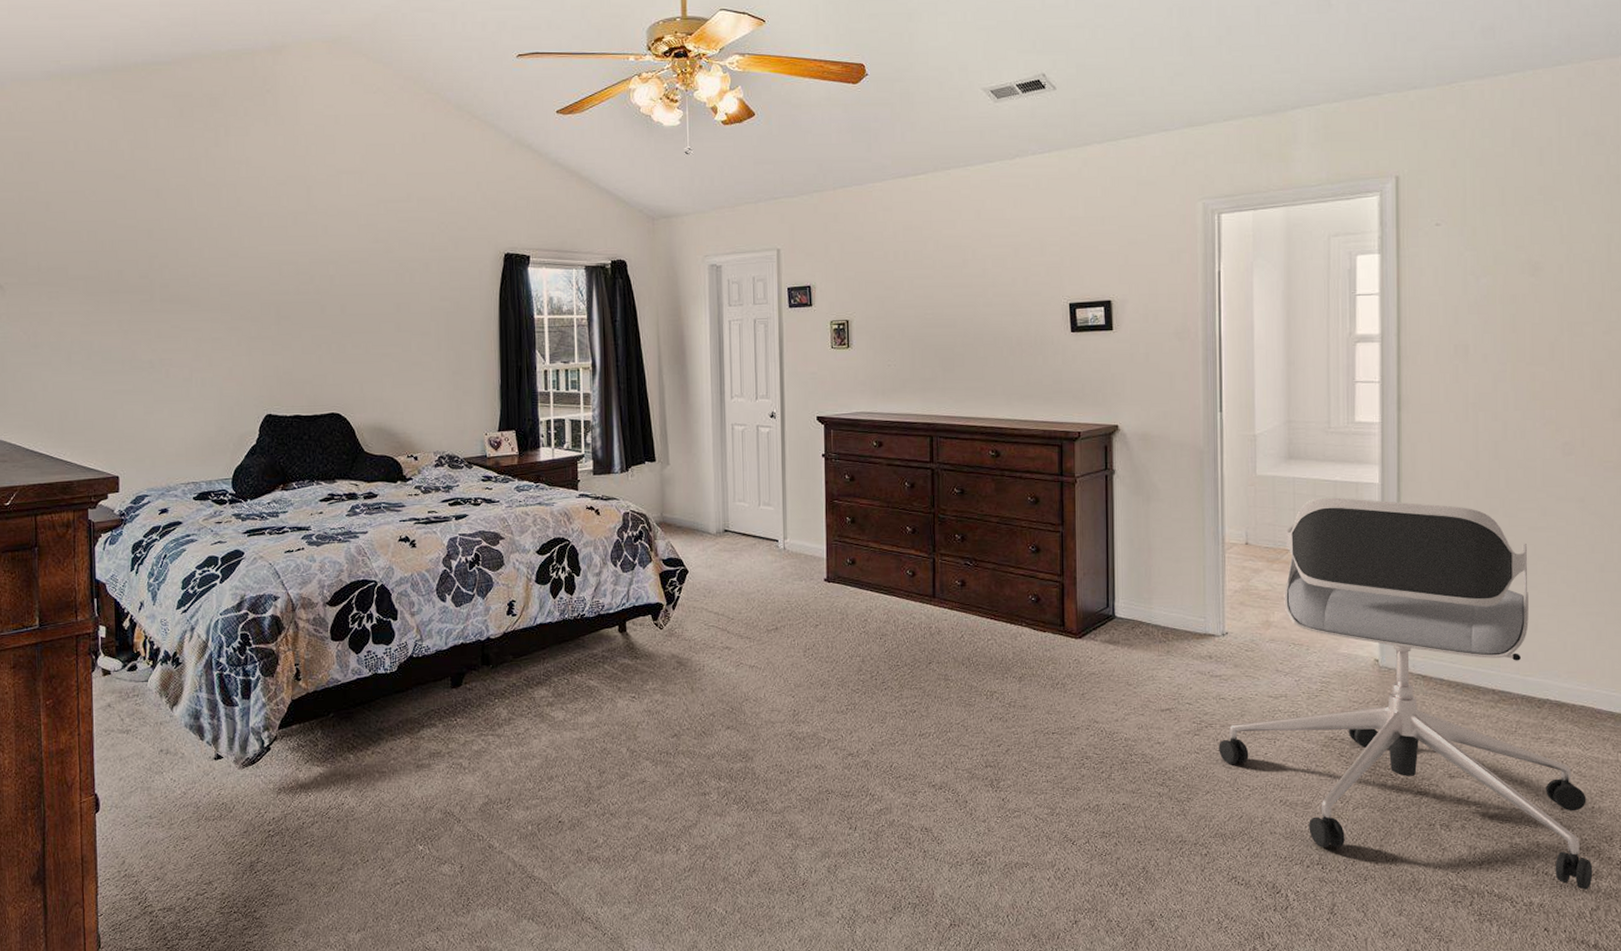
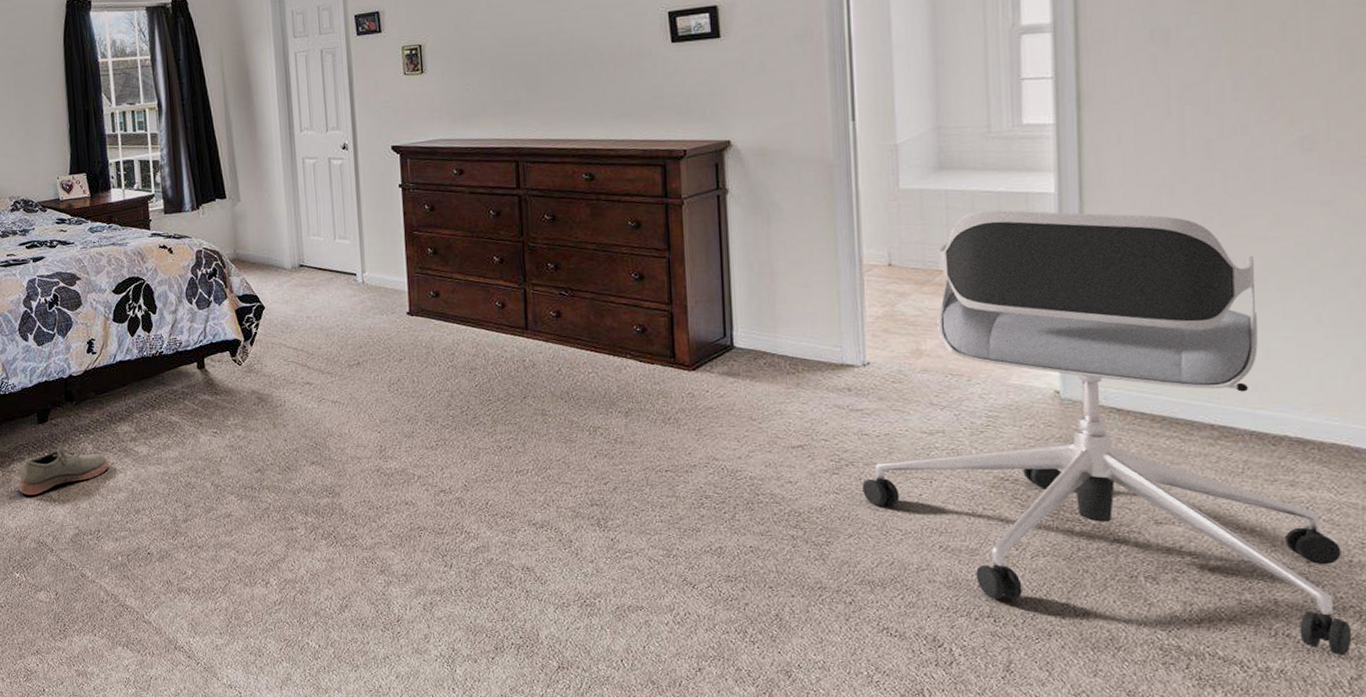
shoe: none [426,710,524,763] -> present [18,444,110,496]

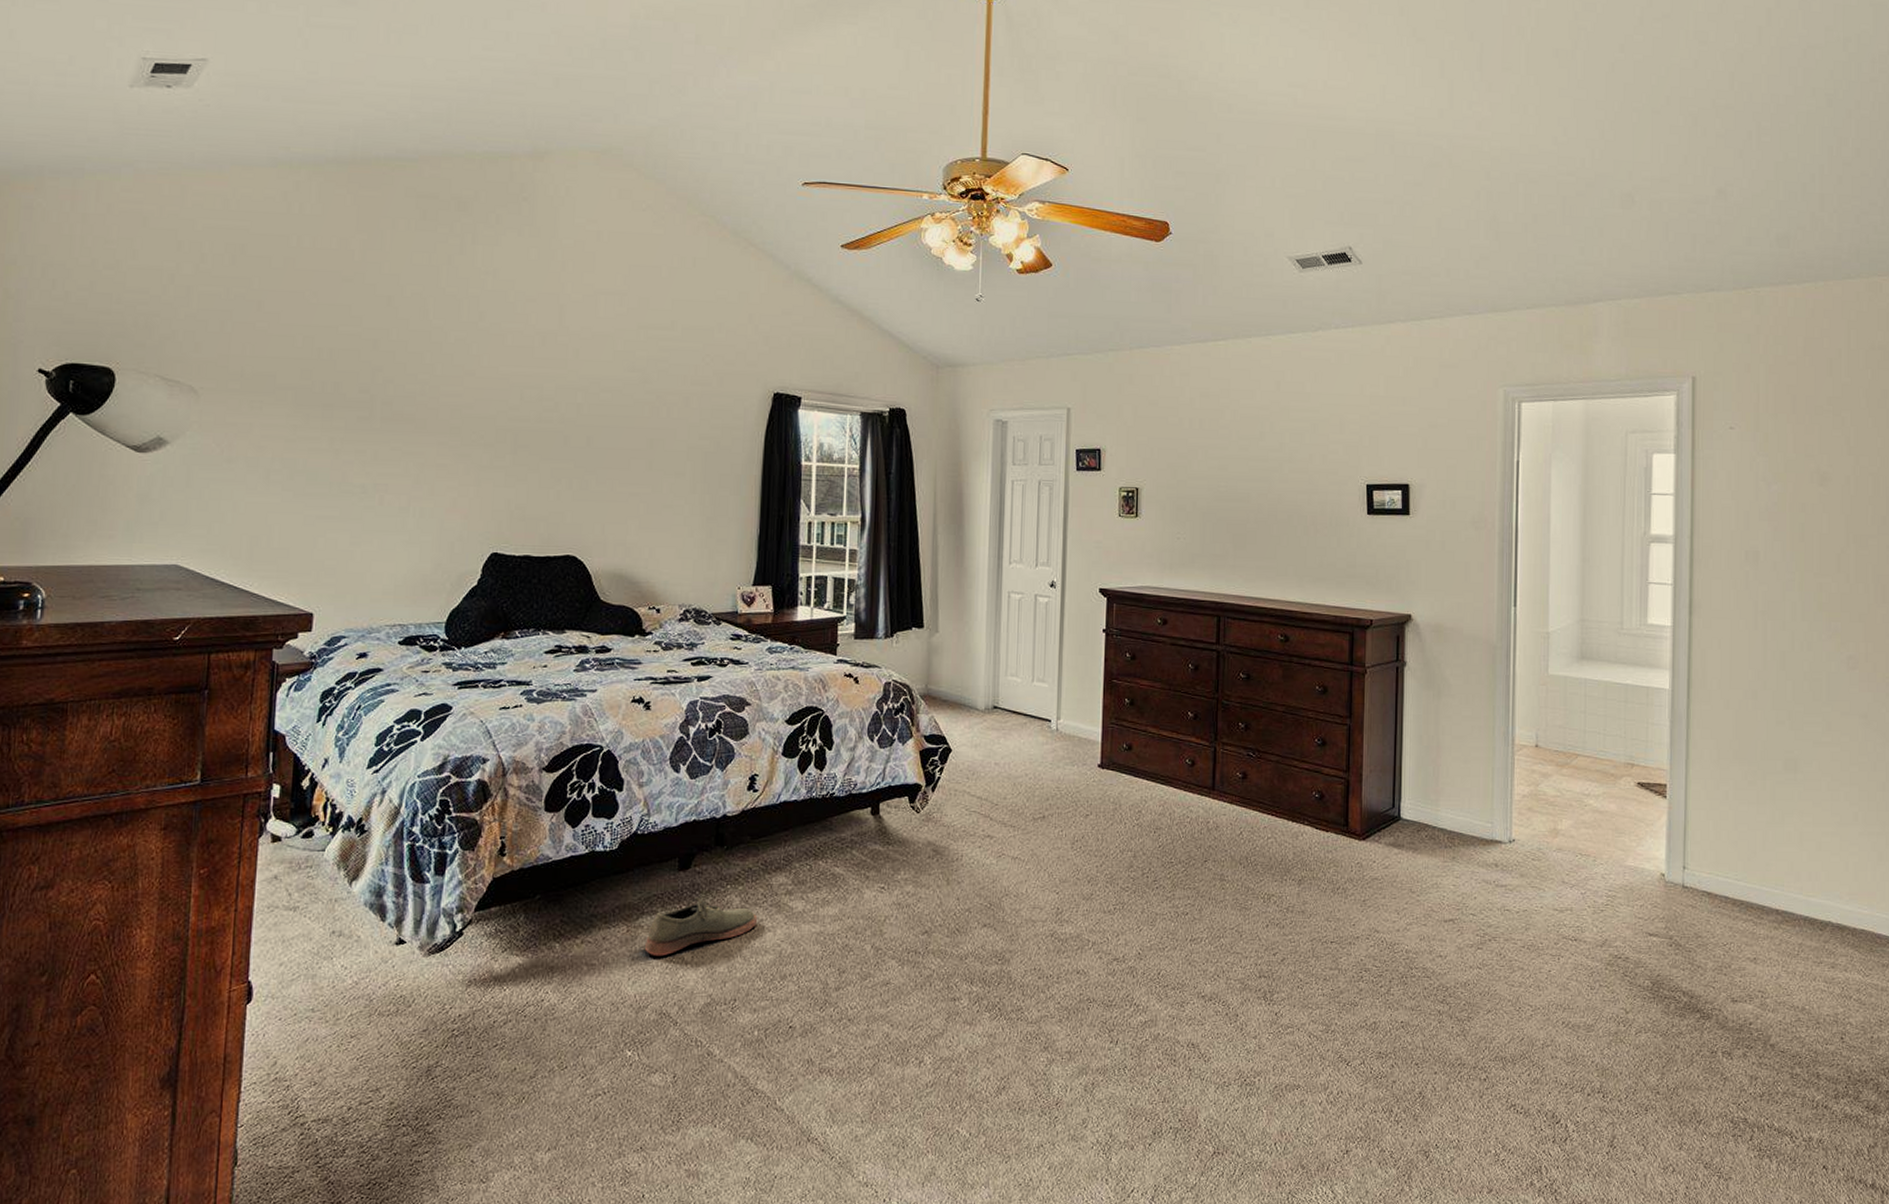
office chair: present [862,210,1352,656] -> none [1502,701,1871,1125]

